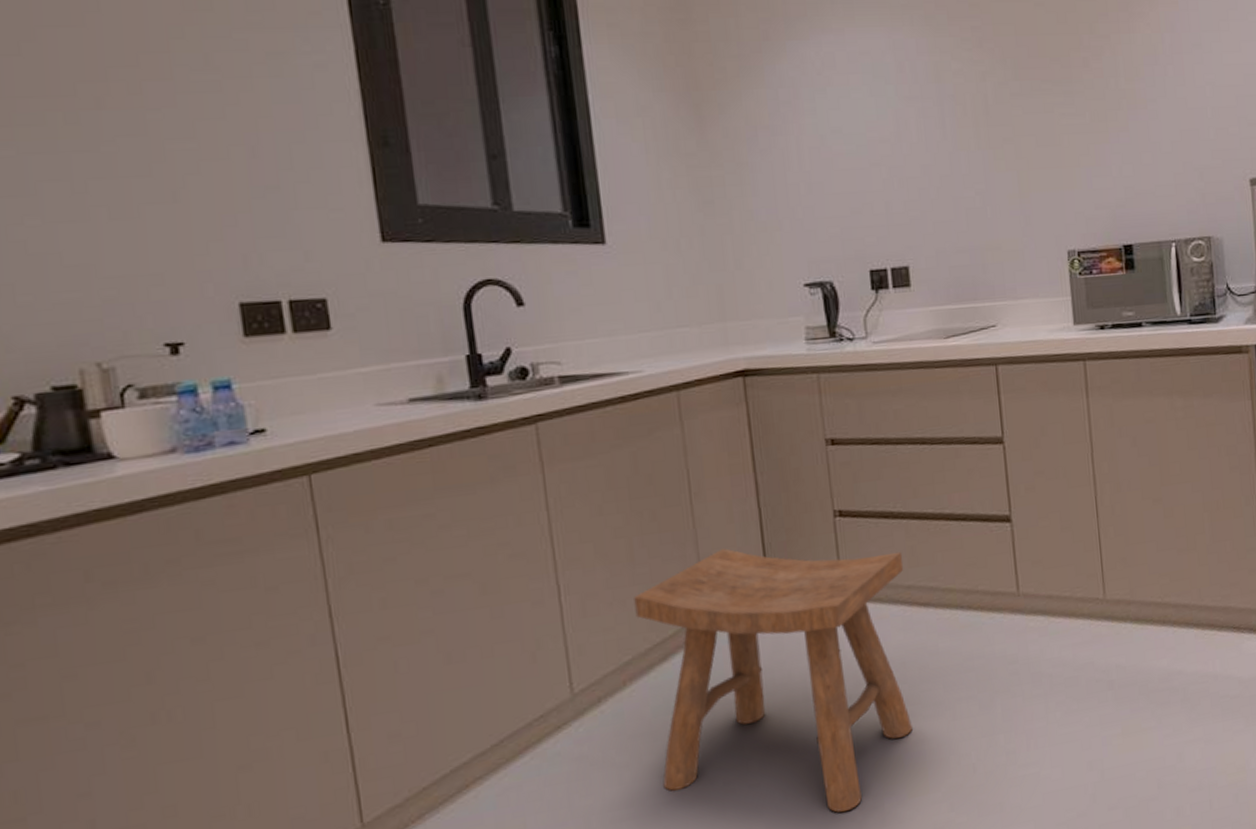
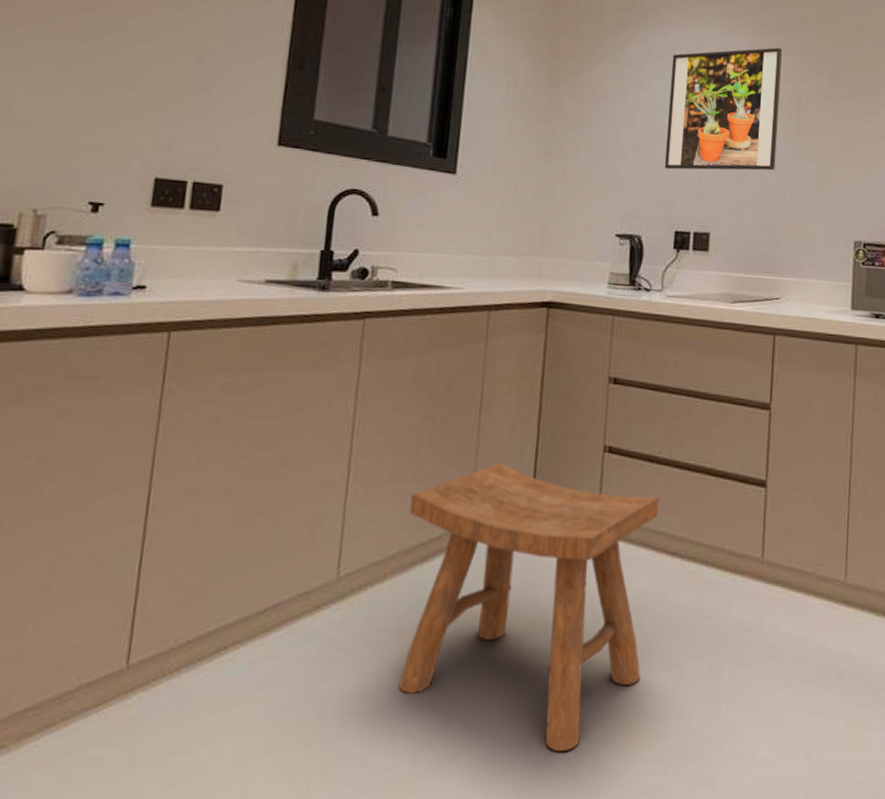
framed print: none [832,42,970,202] -> present [664,47,782,171]

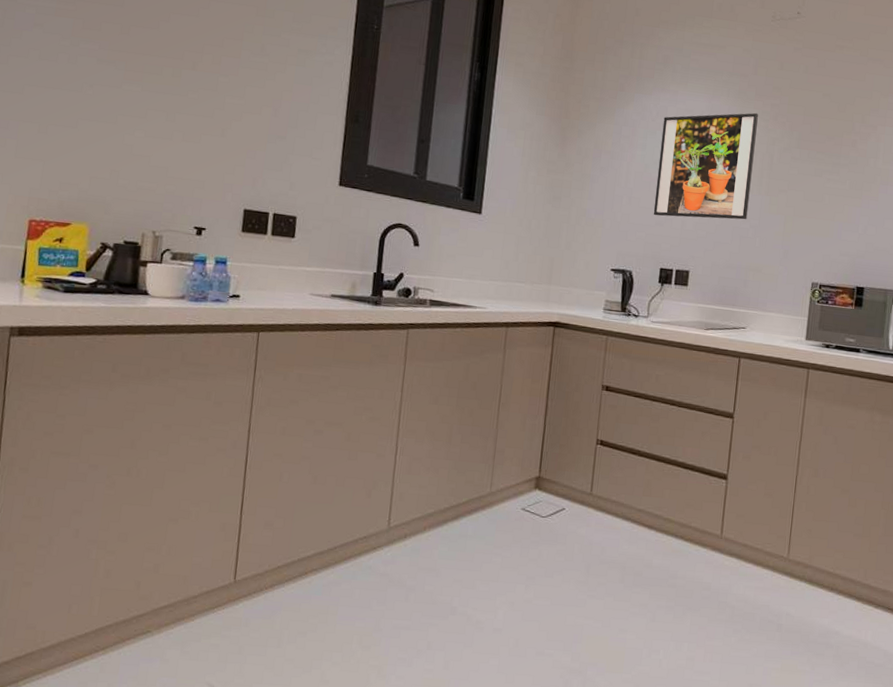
stool: present [398,463,660,752] -> none [434,448,641,669]

